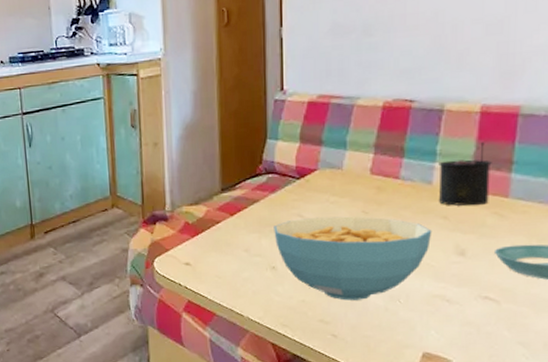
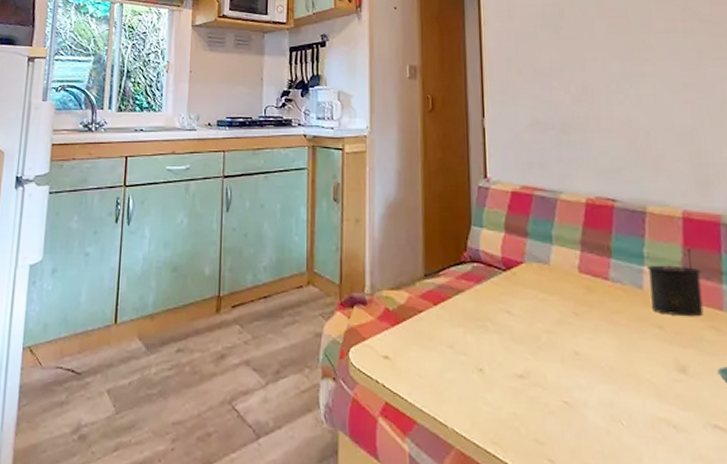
cereal bowl: present [274,216,432,301] -> none [480,315,649,418]

